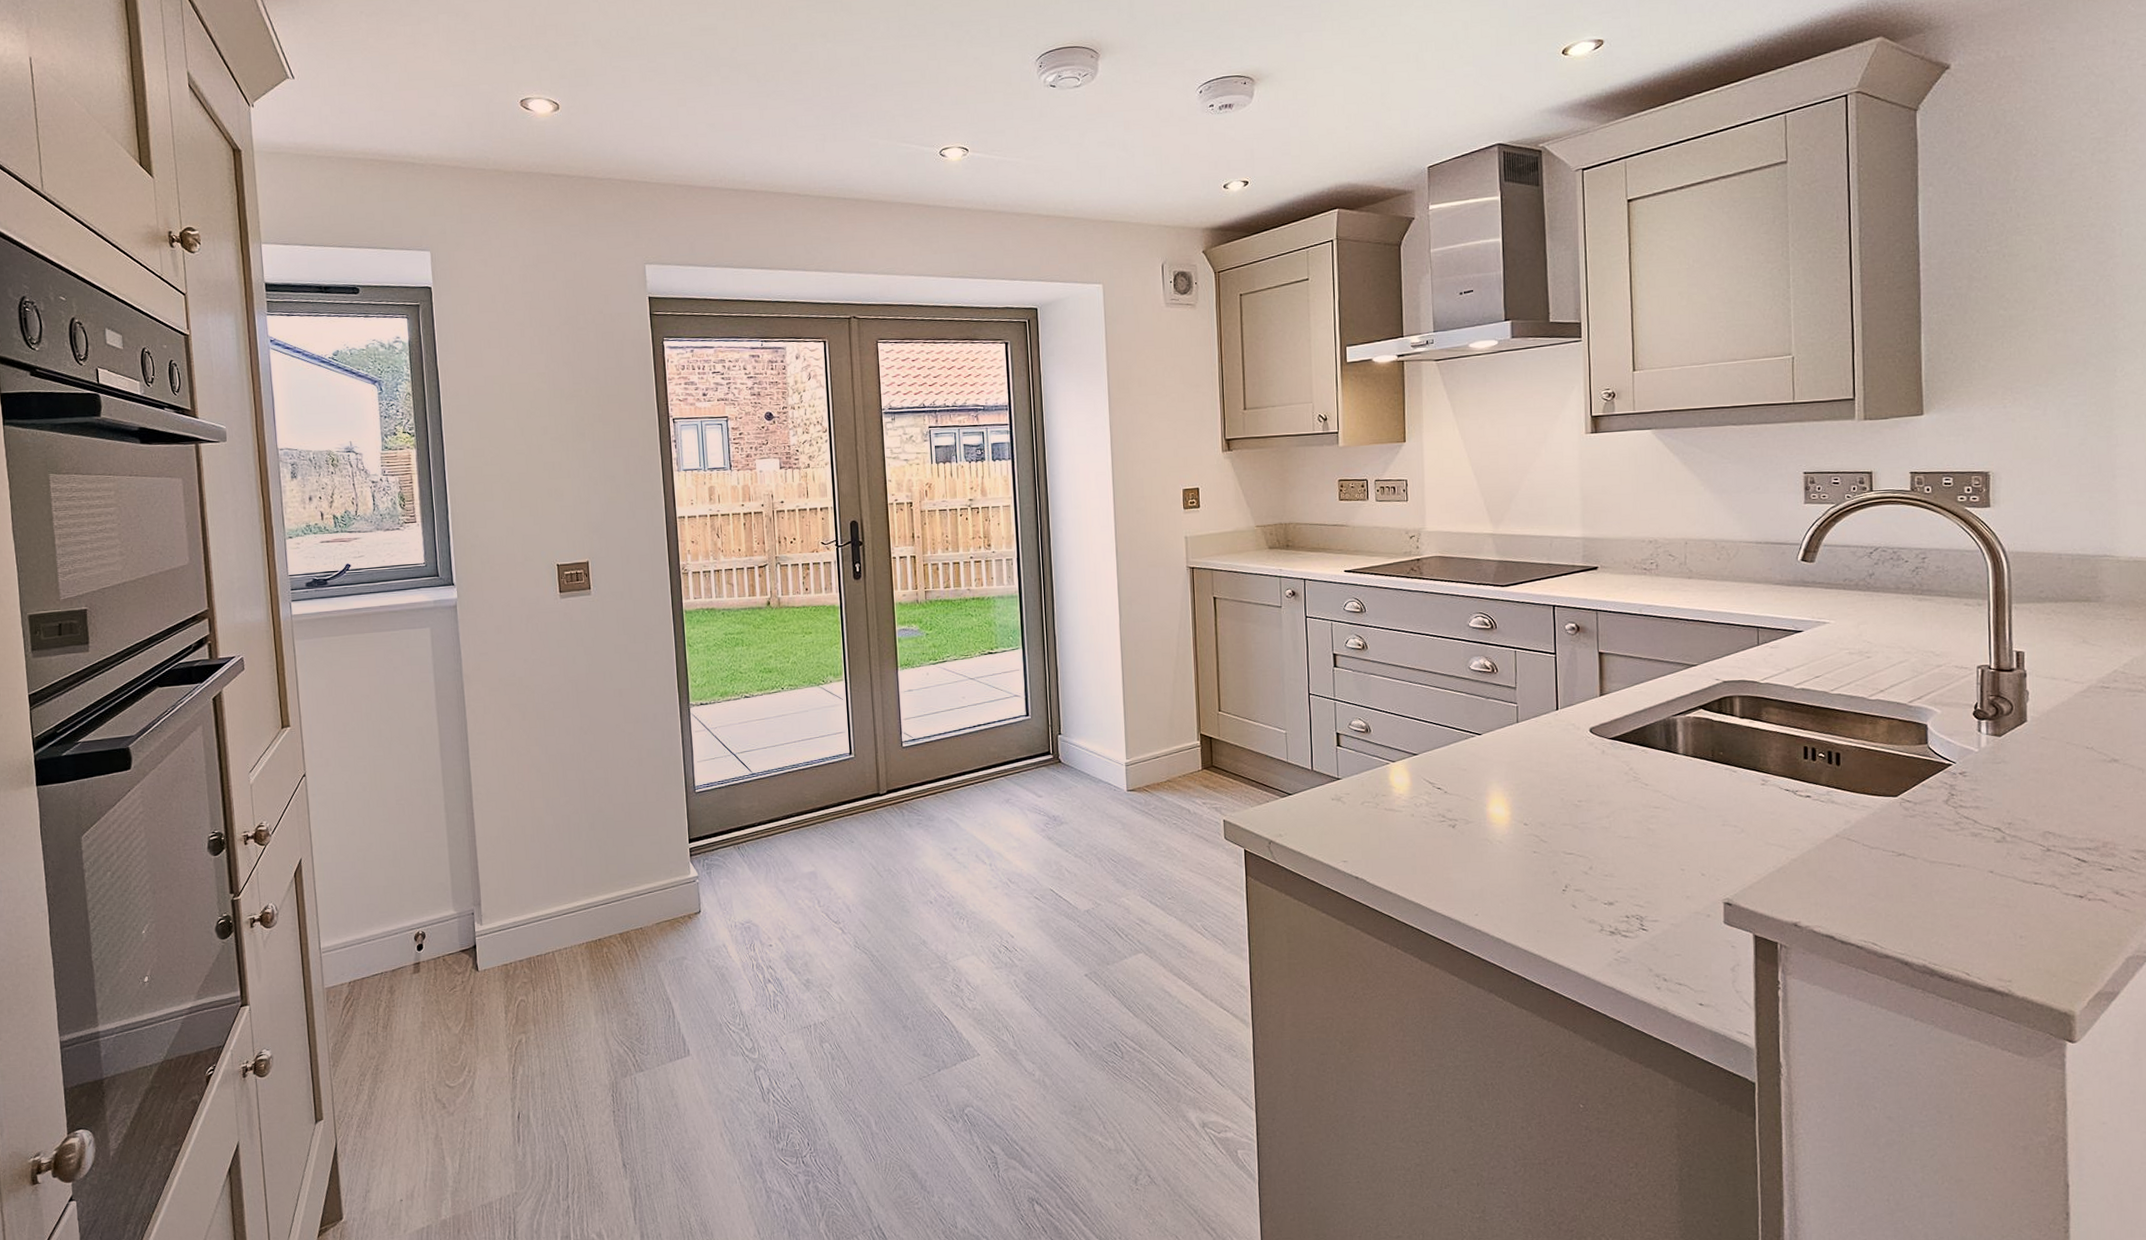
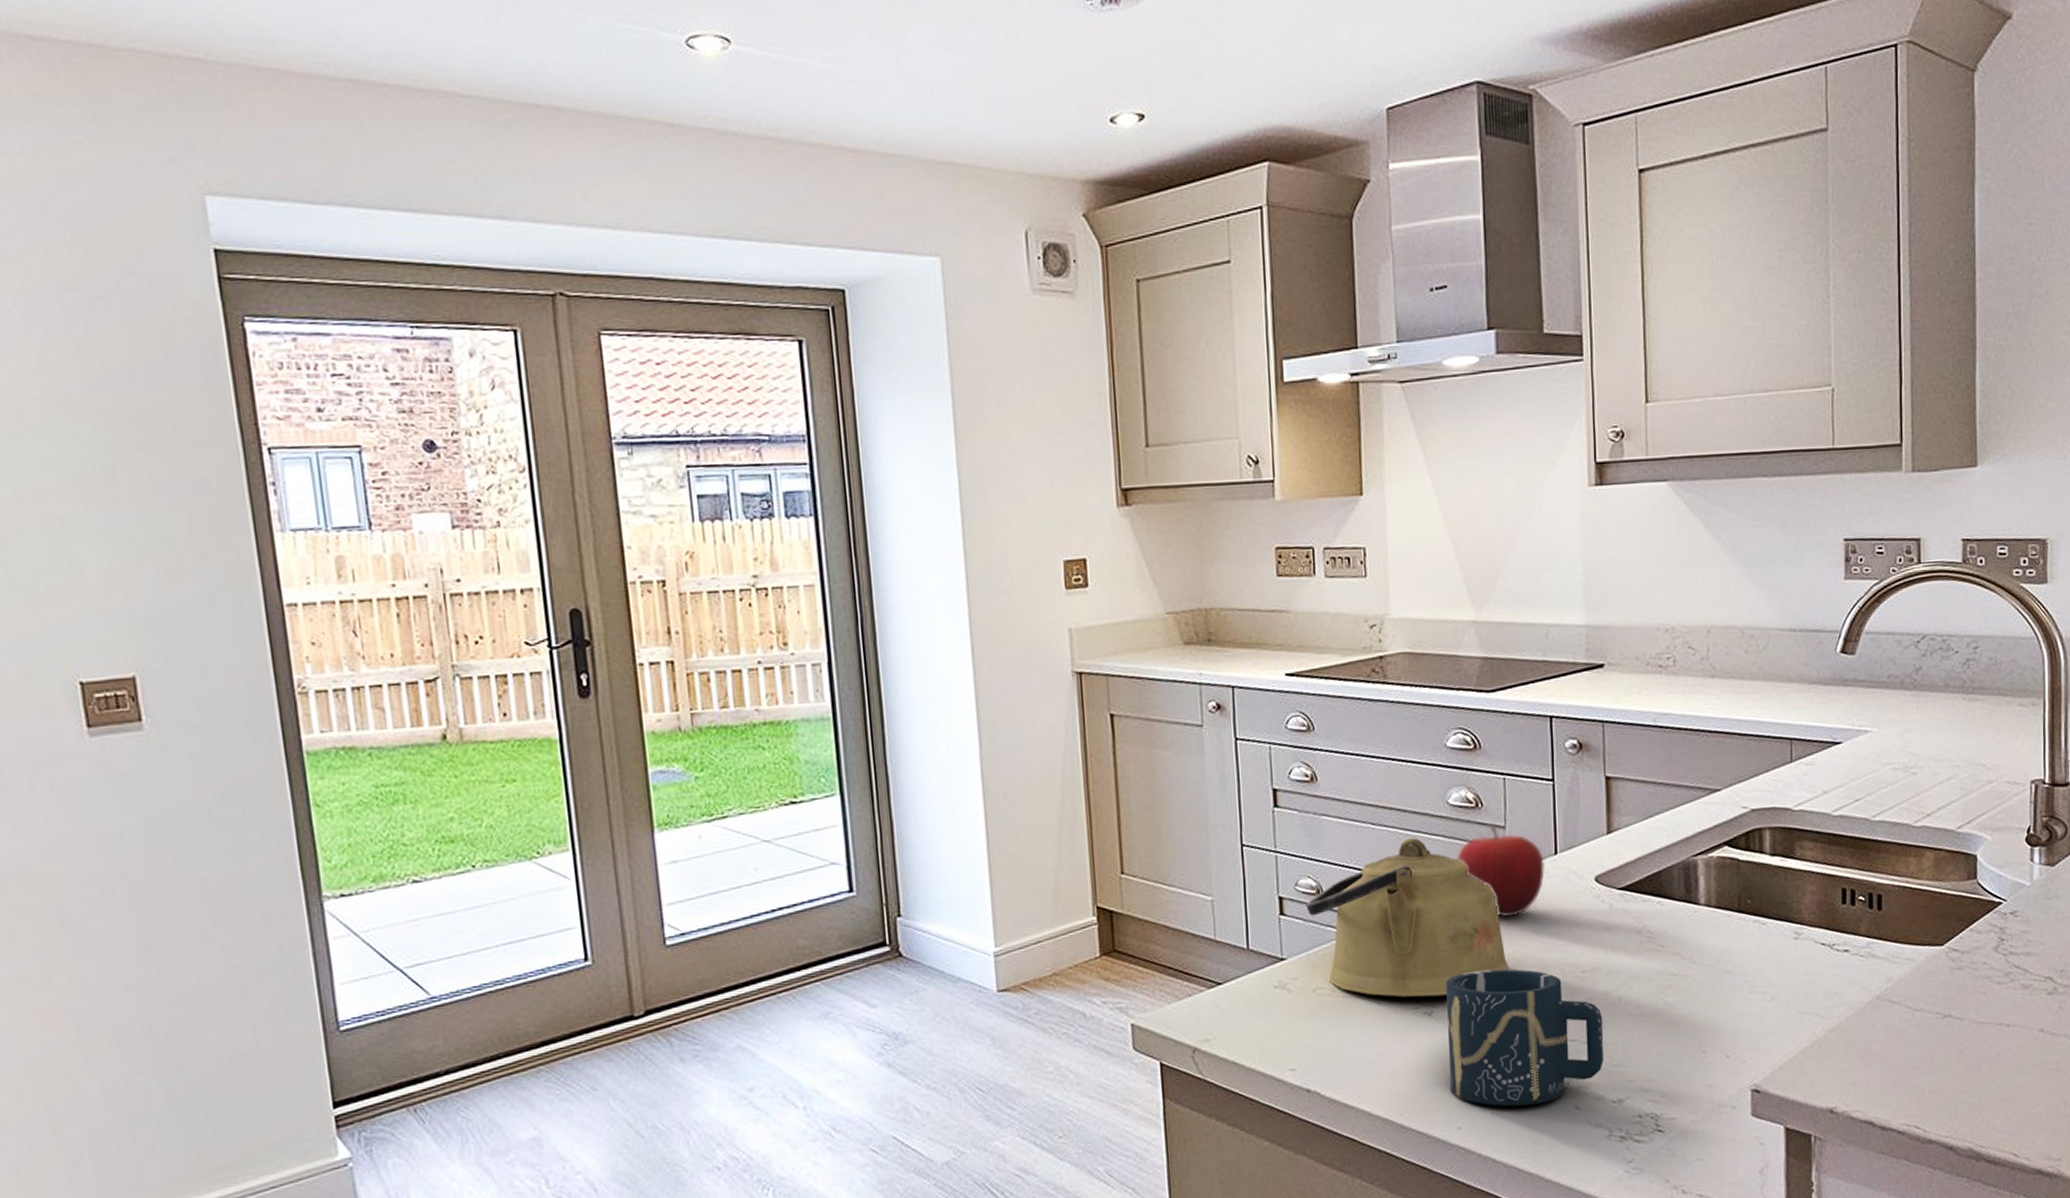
kettle: none [1357,693,1519,814] -> present [1306,838,1510,998]
cup: none [1467,795,1597,902] -> present [1446,969,1604,1107]
fruit: none [1476,686,1549,756] -> present [1457,825,1546,917]

